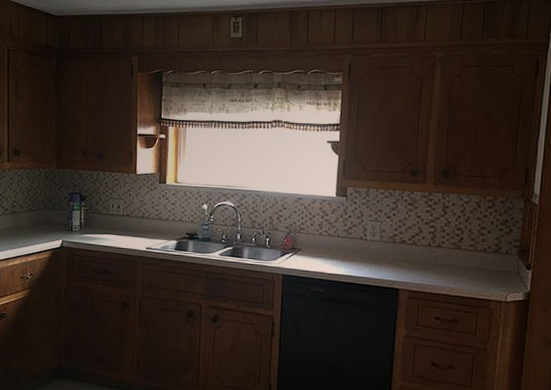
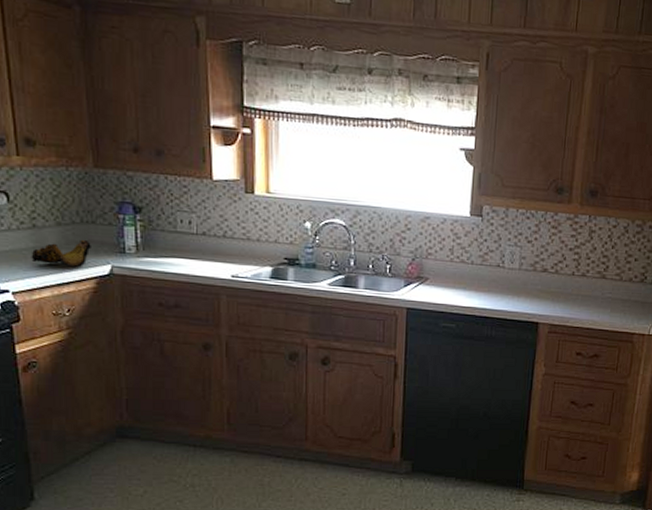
banana bunch: none [10,221,50,243] -> present [31,239,91,268]

